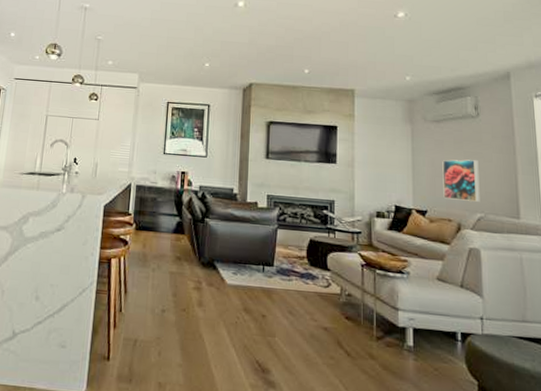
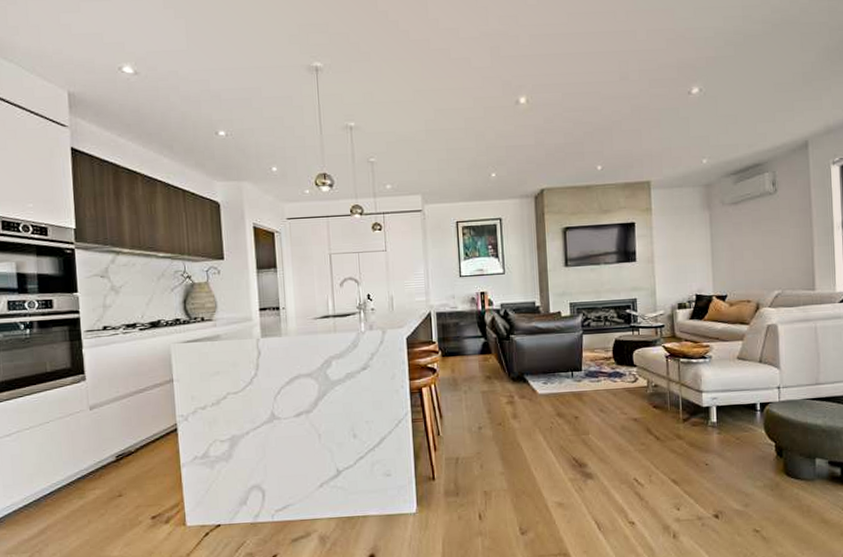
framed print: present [442,159,480,202] -> none [741,238,778,281]

